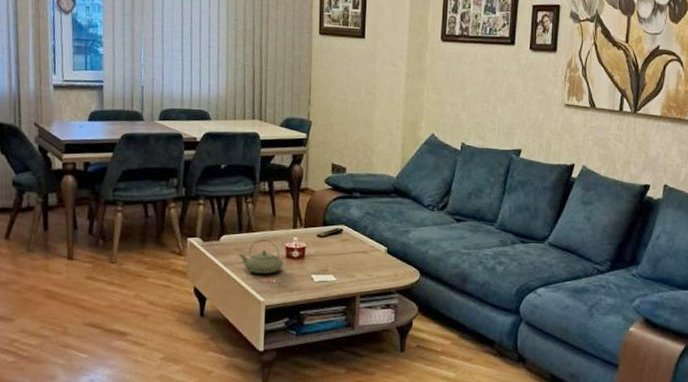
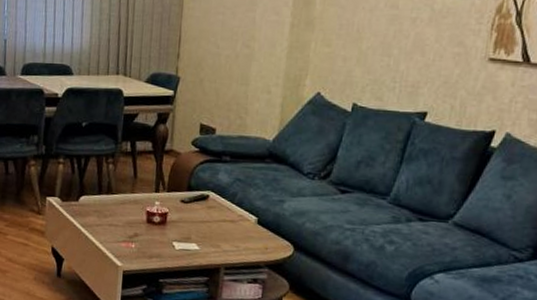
teapot: present [239,239,284,274] -> none [98,202,145,239]

